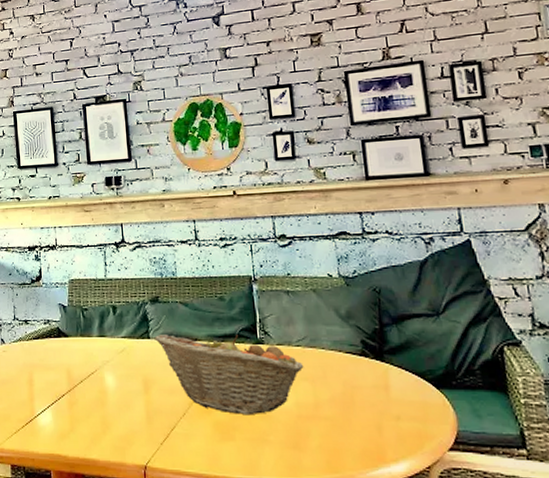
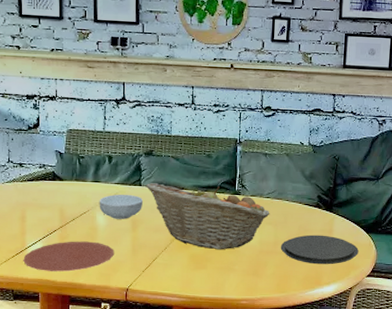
plate: none [33,407,128,445] -> present [23,241,114,272]
cereal bowl: none [106,349,153,379] -> present [99,194,143,219]
plate: none [323,392,431,434] -> present [280,234,359,265]

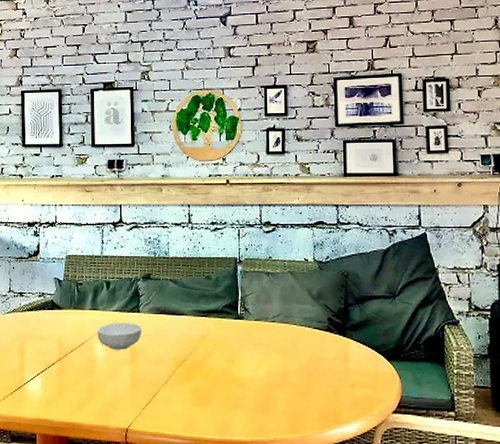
plate: present [23,241,114,272] -> none [21,375,113,410]
fruit basket: present [145,183,270,250] -> none [144,309,277,383]
plate: present [280,234,359,265] -> none [290,363,380,399]

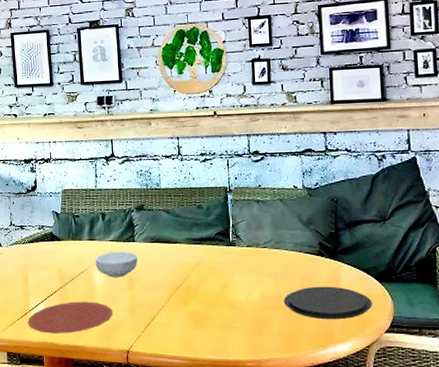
plate: none [21,375,113,410] -> present [27,301,113,334]
plate: none [290,363,380,399] -> present [283,286,372,320]

